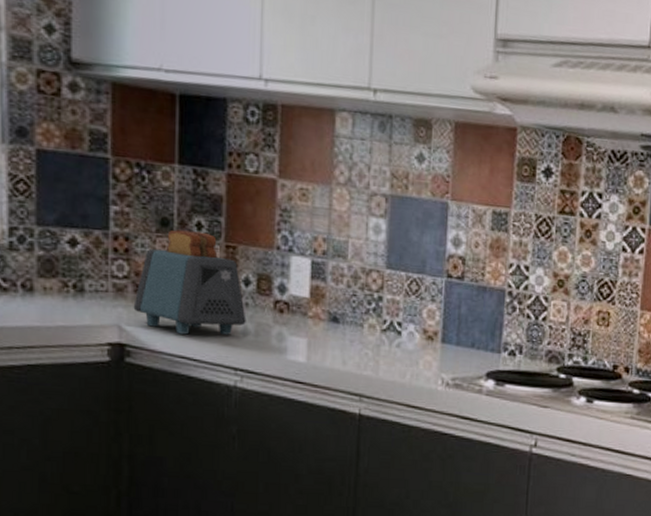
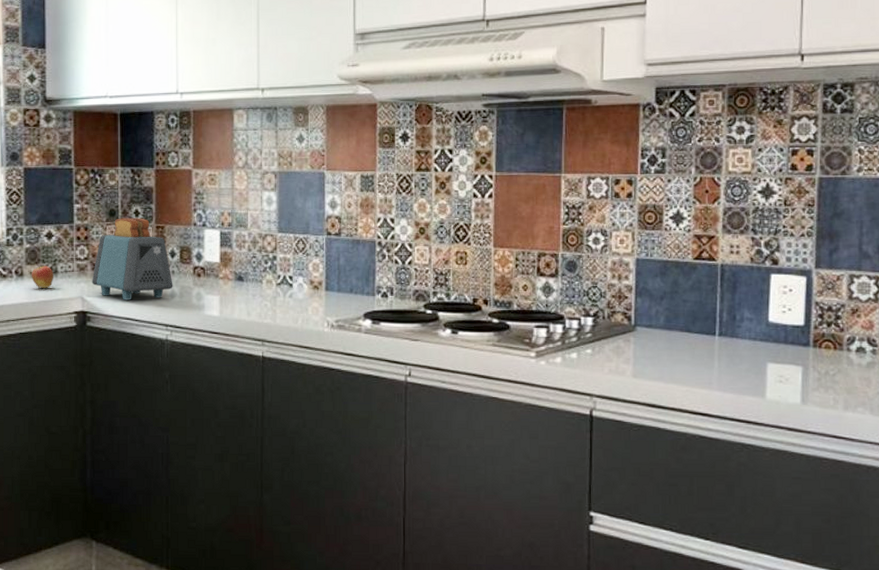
fruit: none [45,277,80,310] -> present [31,264,54,288]

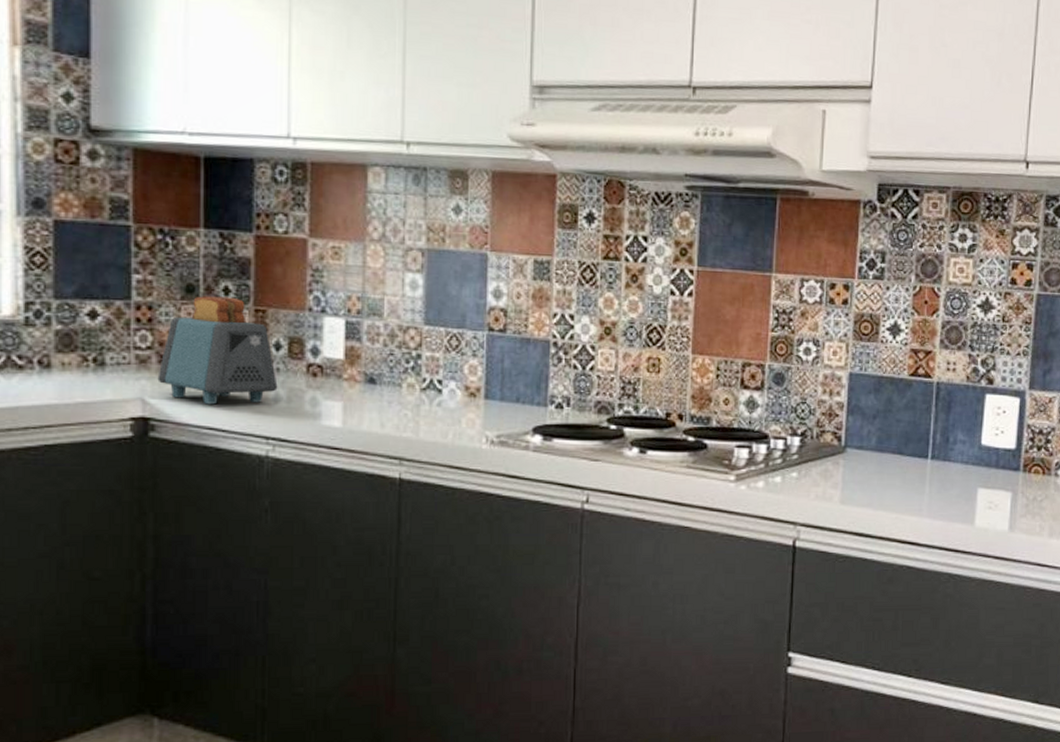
fruit: present [31,264,54,288] -> none [63,352,100,385]

